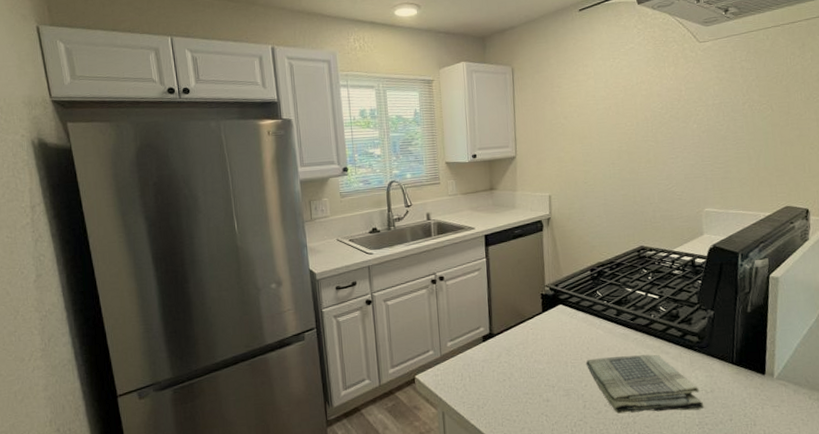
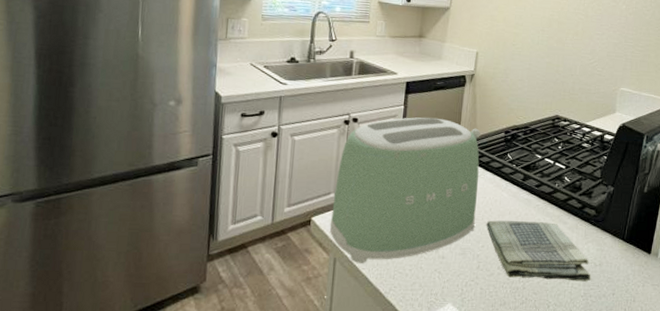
toaster: none [432,265,575,415] -> present [330,117,480,264]

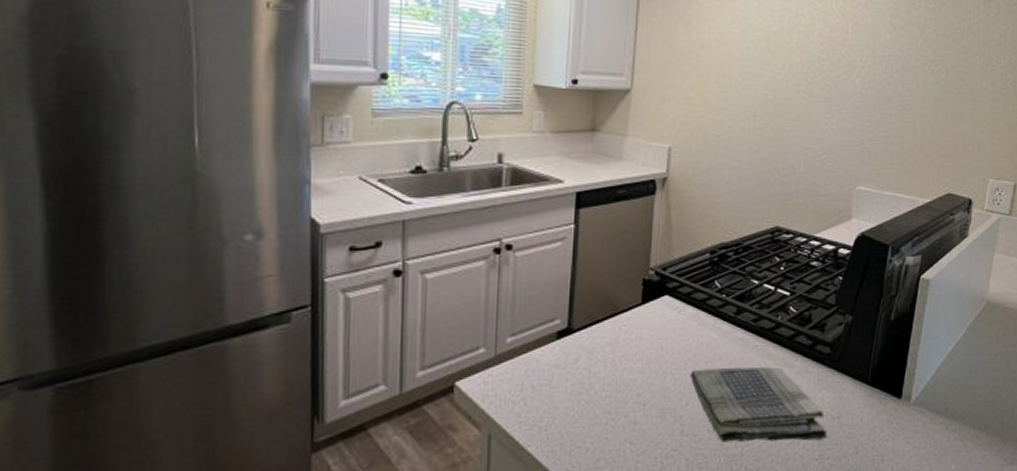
toaster: present [330,117,480,264] -> none [480,238,678,440]

